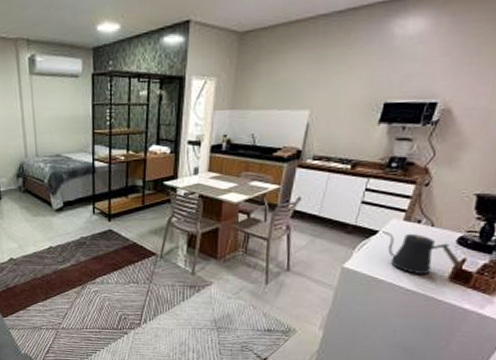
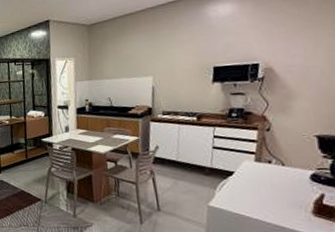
kettle: present [381,230,463,274] -> none [237,171,323,210]

